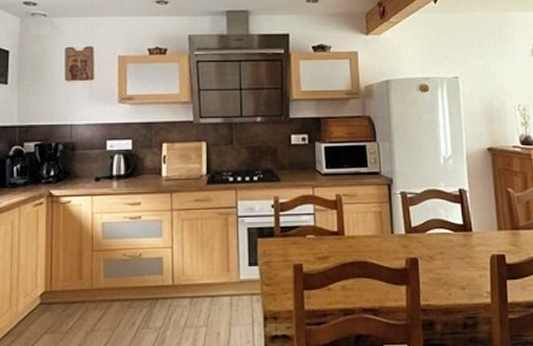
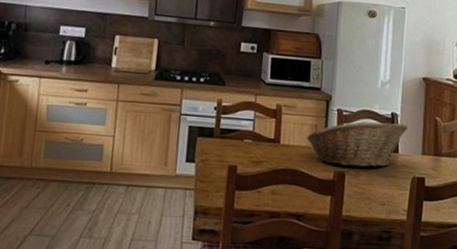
fruit basket: none [371,199,478,252] -> present [306,122,408,168]

